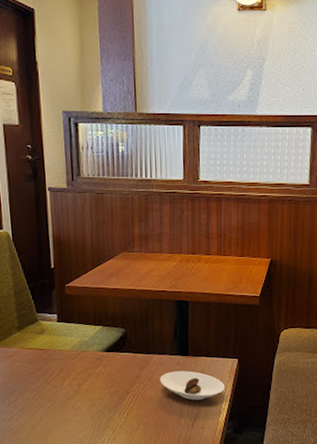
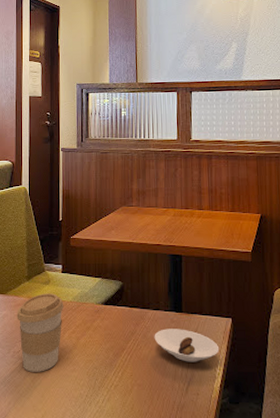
coffee cup: none [9,343,62,419] -> present [17,293,64,372]

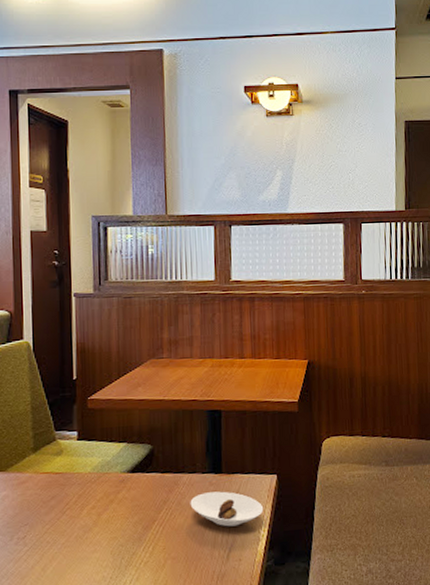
coffee cup: present [17,293,64,372] -> none [20,465,81,559]

